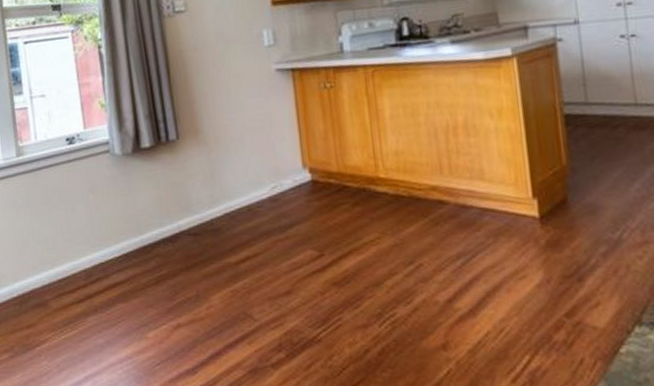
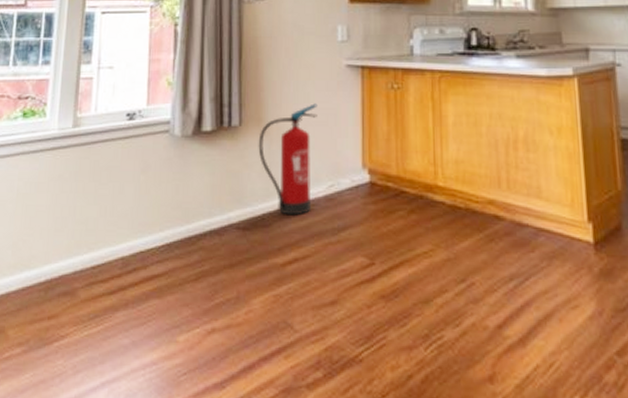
fire extinguisher: none [197,110,258,219] -> present [258,103,318,216]

